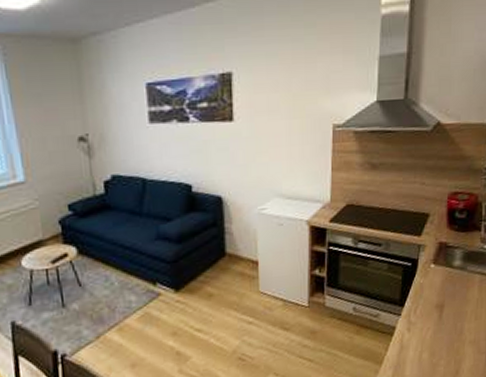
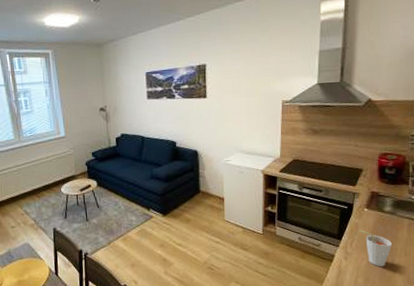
cup: none [423,292,461,337] -> present [358,230,392,267]

